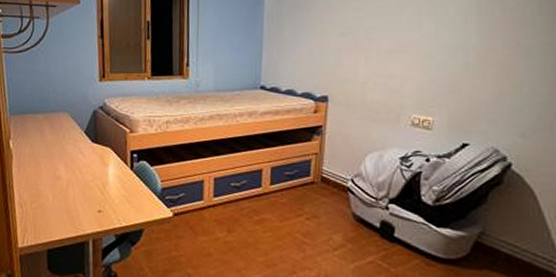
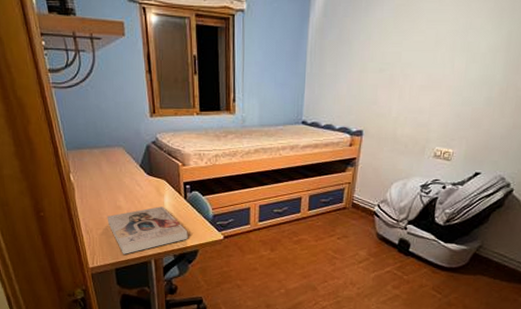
book: none [44,177,133,233] -> present [107,206,188,254]

